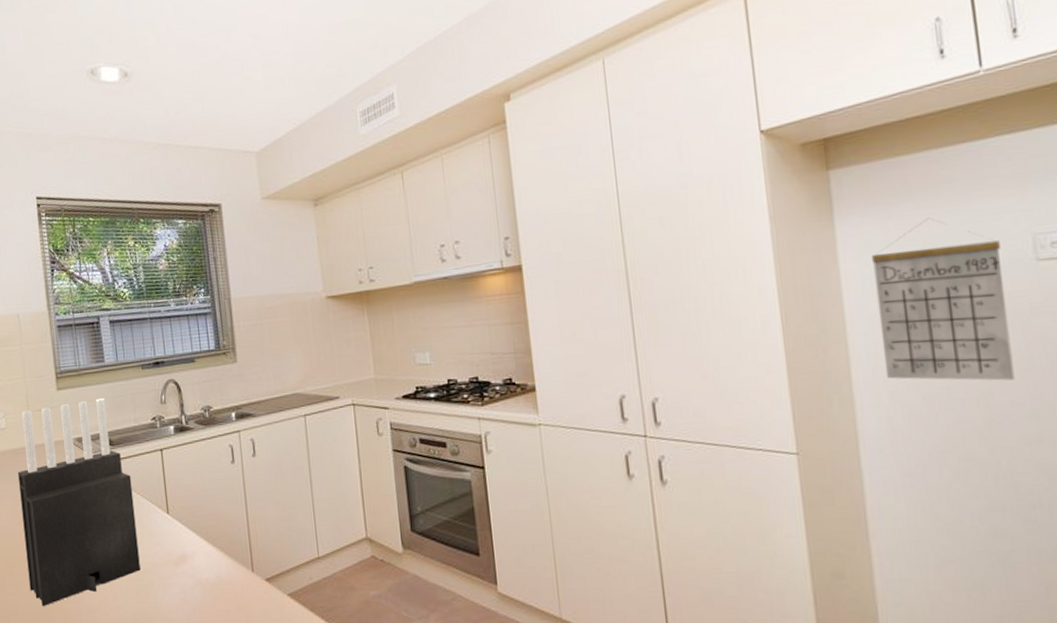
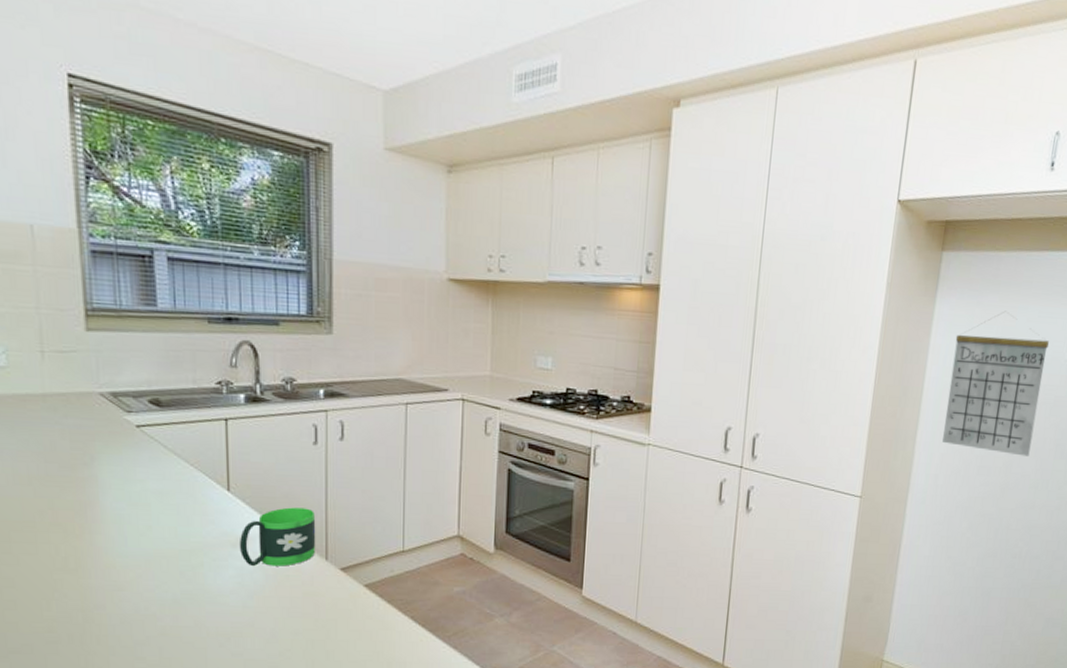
knife block: present [18,398,141,607] -> none [23,349,188,581]
mug: none [180,523,243,583] -> present [239,507,316,567]

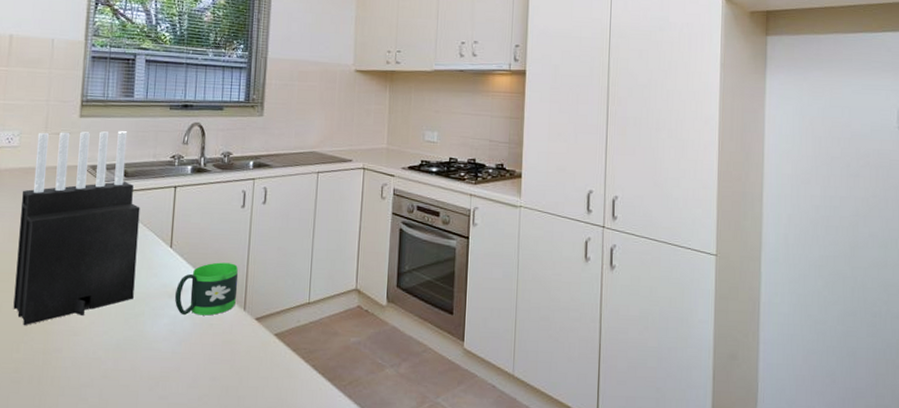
knife block: none [23,349,188,581] -> present [13,131,140,326]
calendar: present [942,311,1049,456] -> none [787,84,876,217]

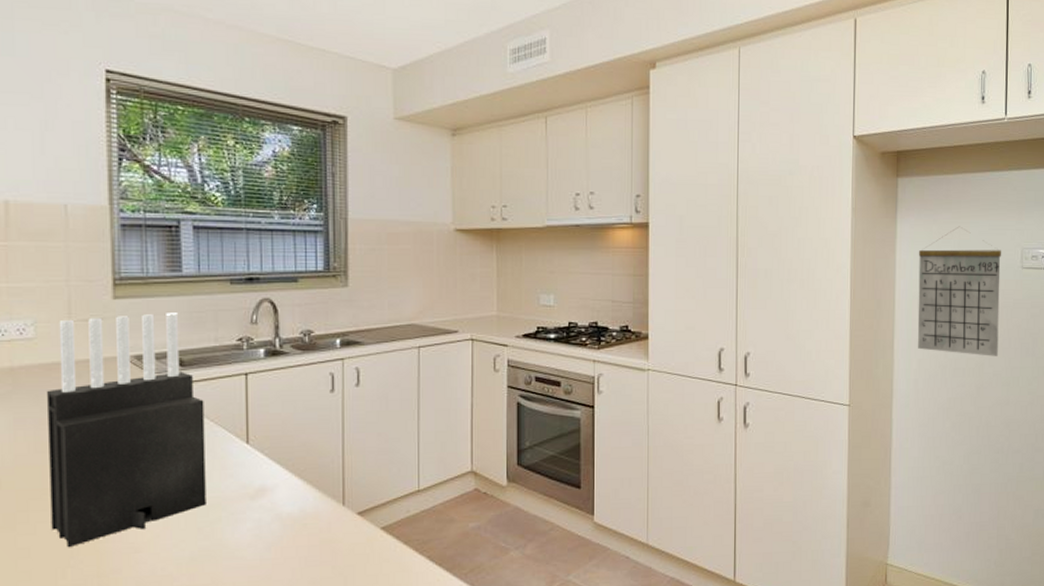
mug: present [174,262,238,316] -> none [257,455,333,518]
calendar: none [787,84,876,217] -> present [917,226,1001,356]

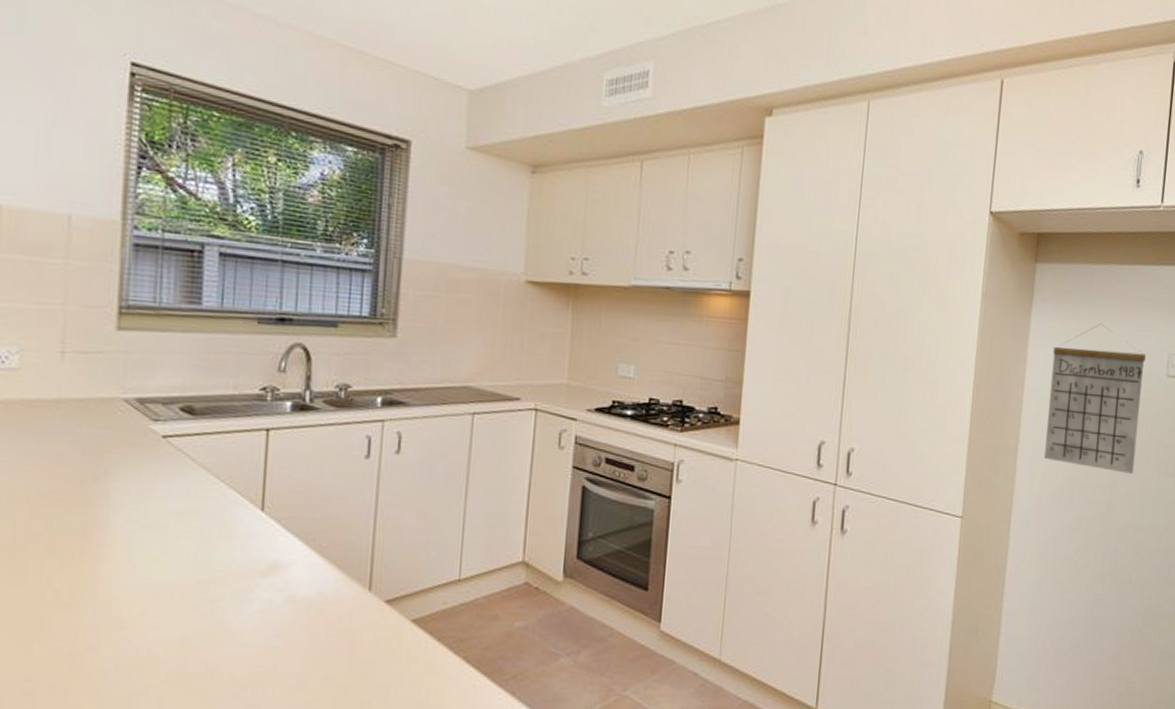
knife block: present [47,313,206,548] -> none [19,349,215,619]

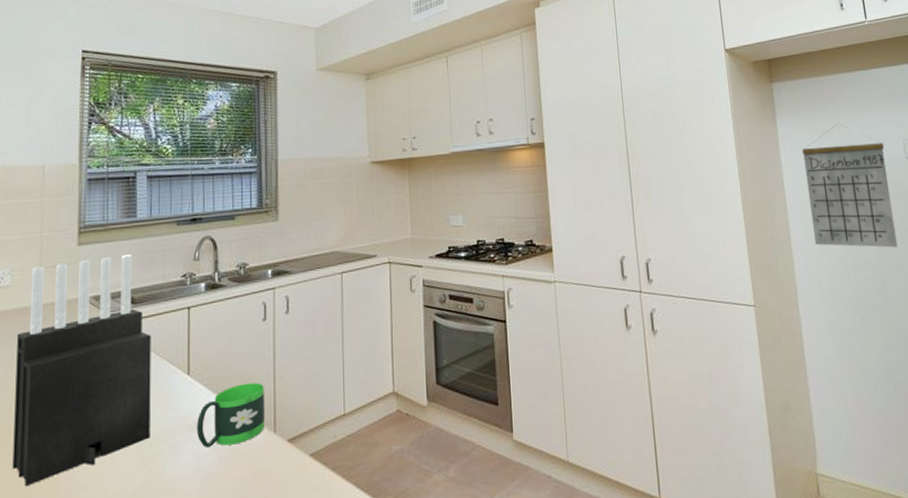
knife block: none [19,349,215,619] -> present [12,254,151,487]
mug: none [268,529,361,599] -> present [196,382,266,449]

